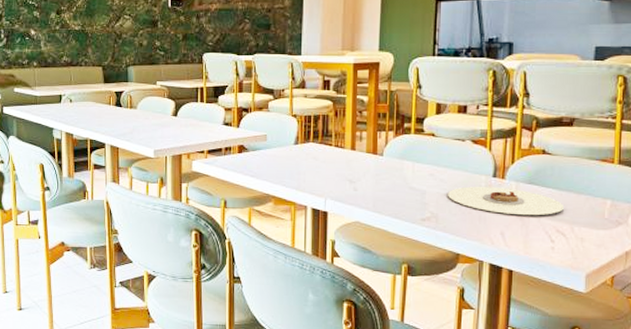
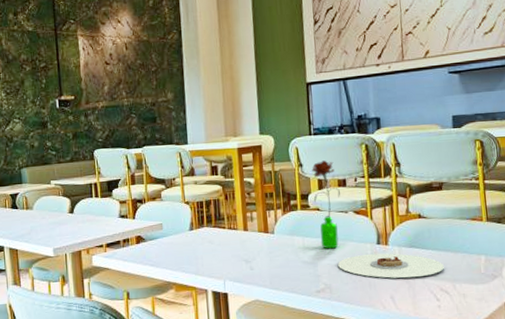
flower: none [430,84,459,177] -> present [312,160,340,249]

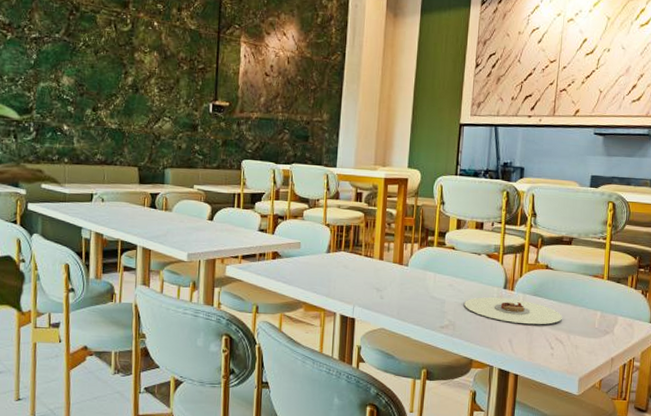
flower: present [312,160,340,249] -> none [451,201,476,288]

